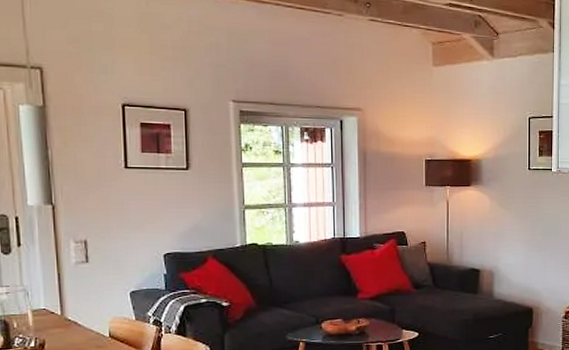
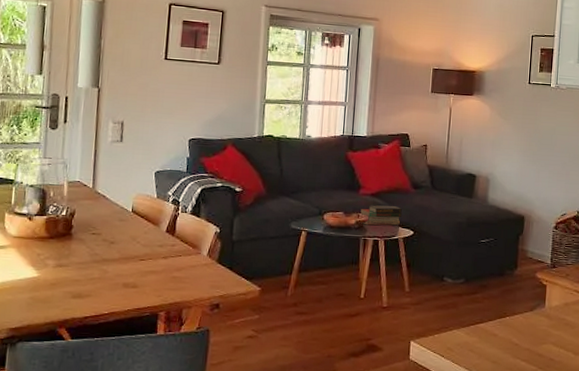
books: none [361,307,405,331] -> present [361,205,403,226]

